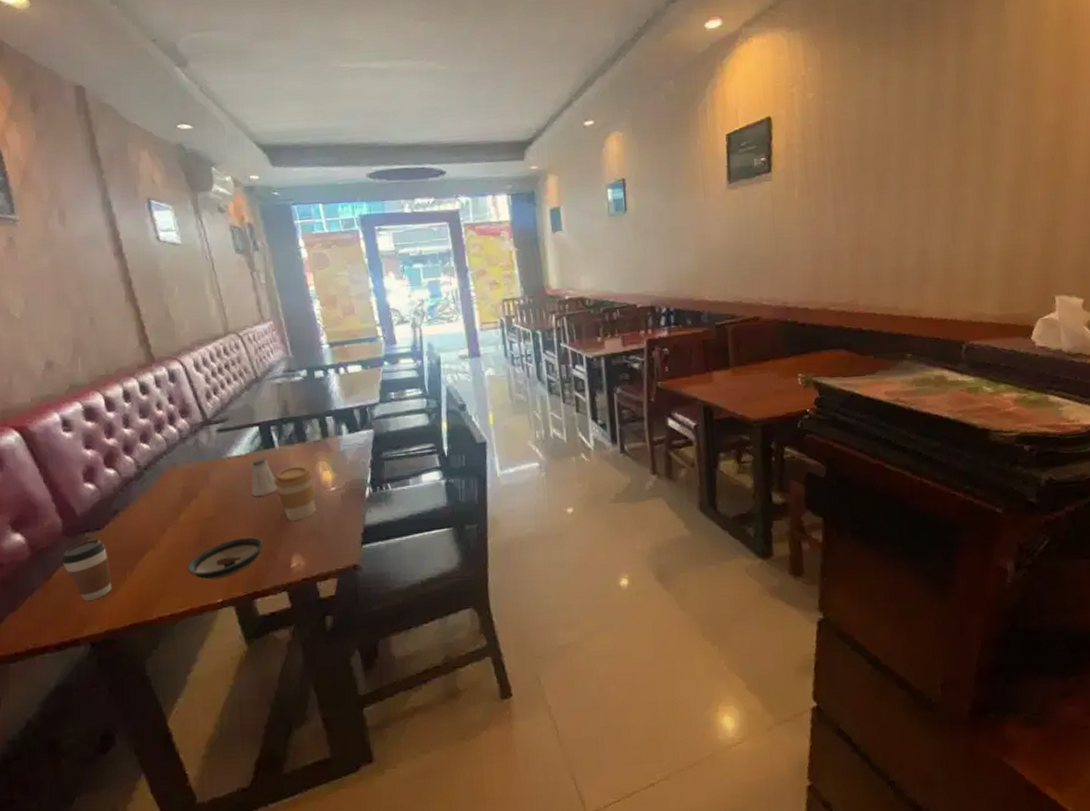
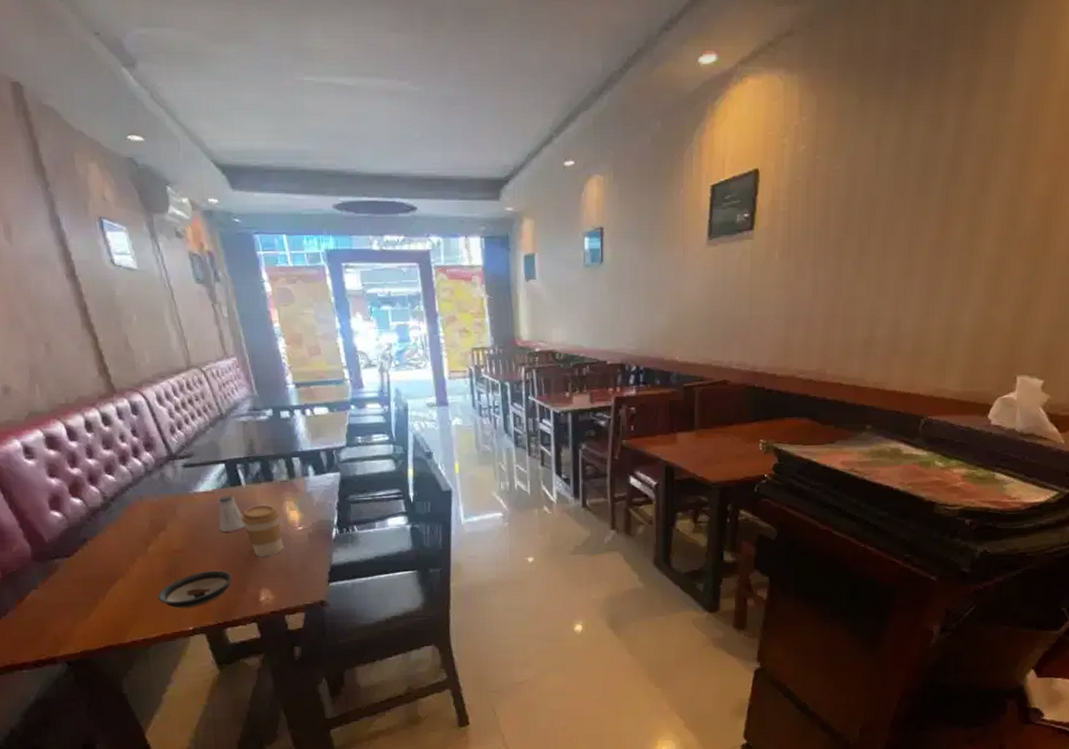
coffee cup: present [61,539,112,601] -> none [32,566,85,623]

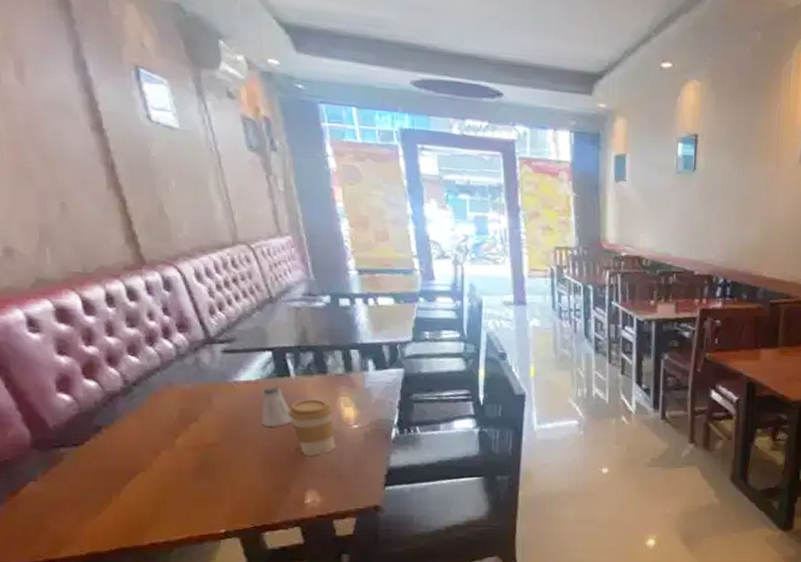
saucer: present [158,570,232,609] -> none [185,468,274,509]

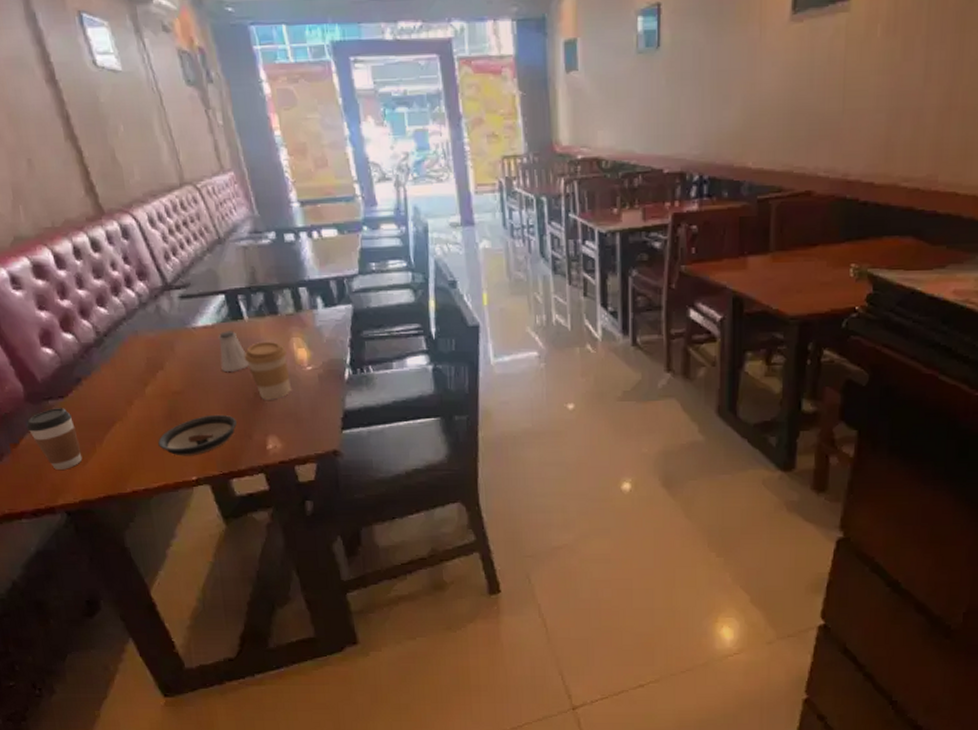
coffee cup: none [30,456,95,520] -> present [27,408,83,470]
saucer: none [185,468,274,509] -> present [158,414,237,456]

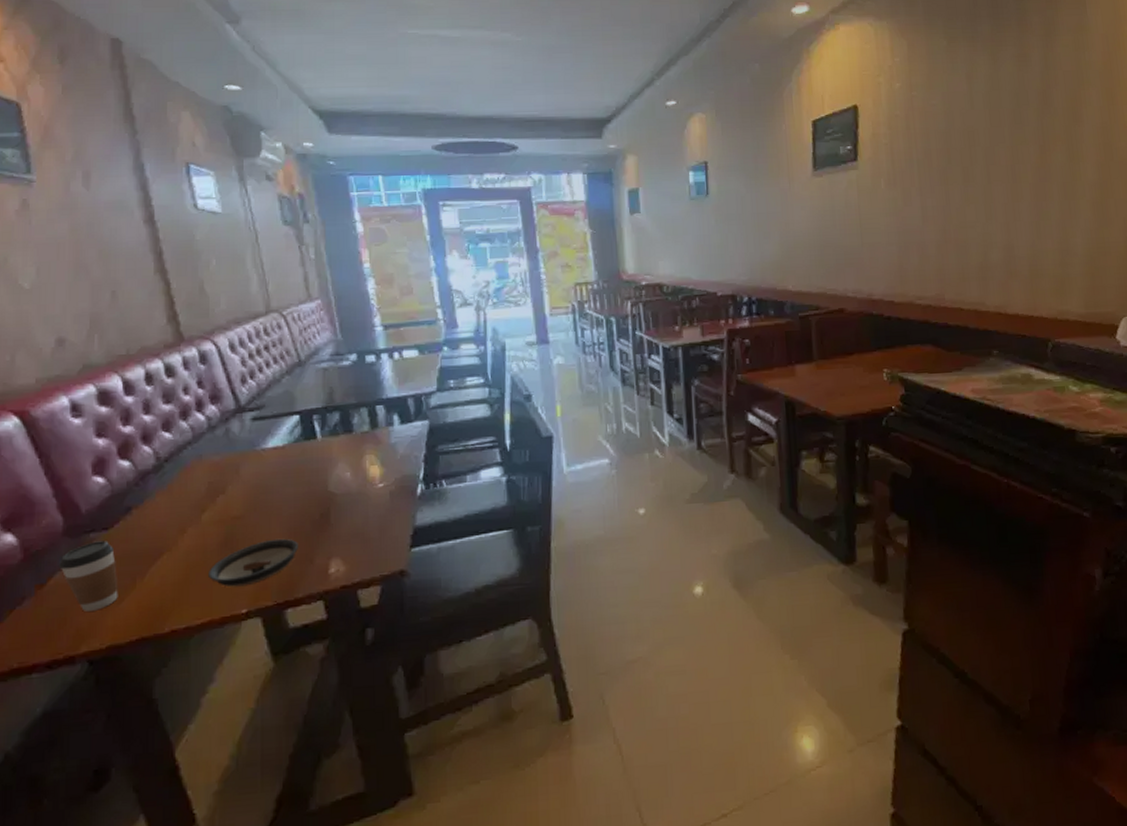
saltshaker: present [218,331,249,373] -> none [288,451,318,494]
coffee cup: present [244,341,291,400] -> none [313,459,360,521]

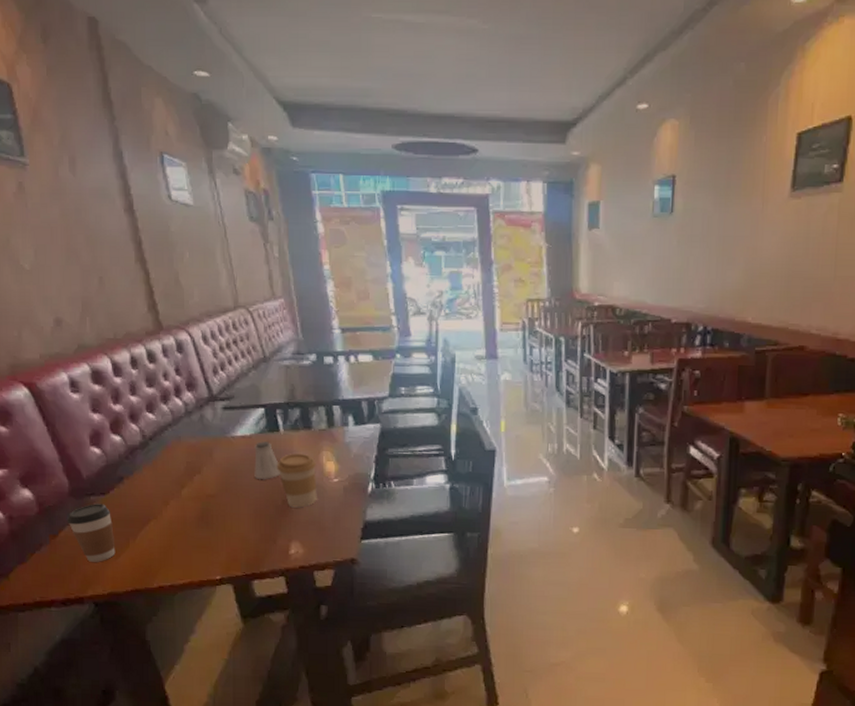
saucer: present [208,538,298,587] -> none [188,518,263,557]
saltshaker: none [288,451,318,494] -> present [254,441,280,480]
coffee cup: none [313,459,360,521] -> present [276,453,317,508]

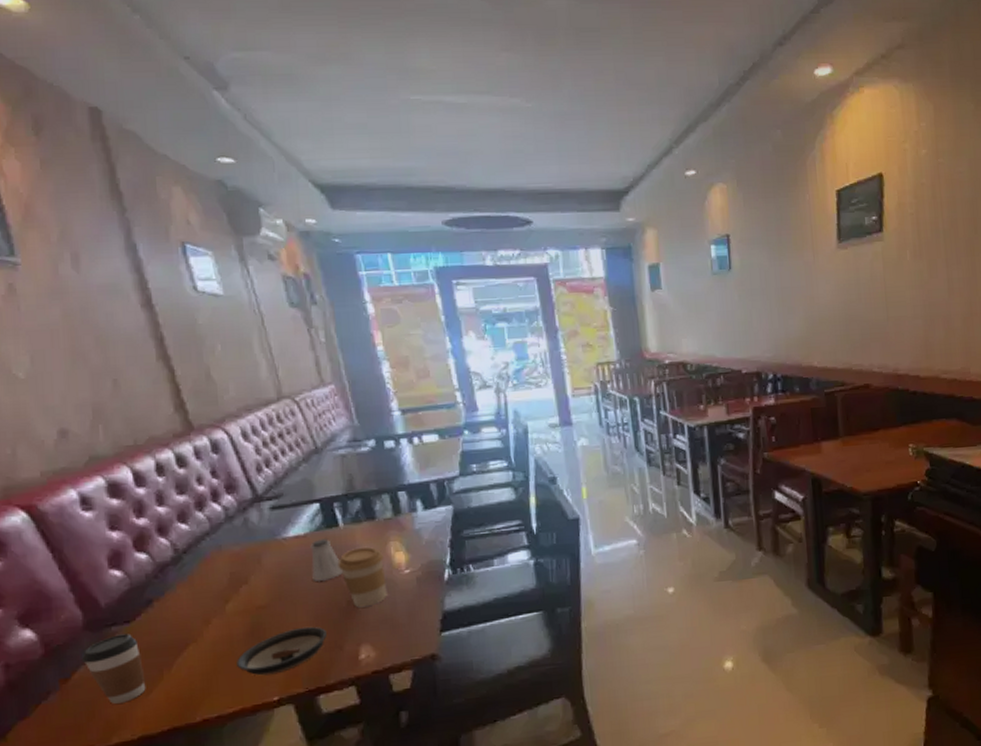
saucer: none [188,518,263,557] -> present [237,626,327,676]

